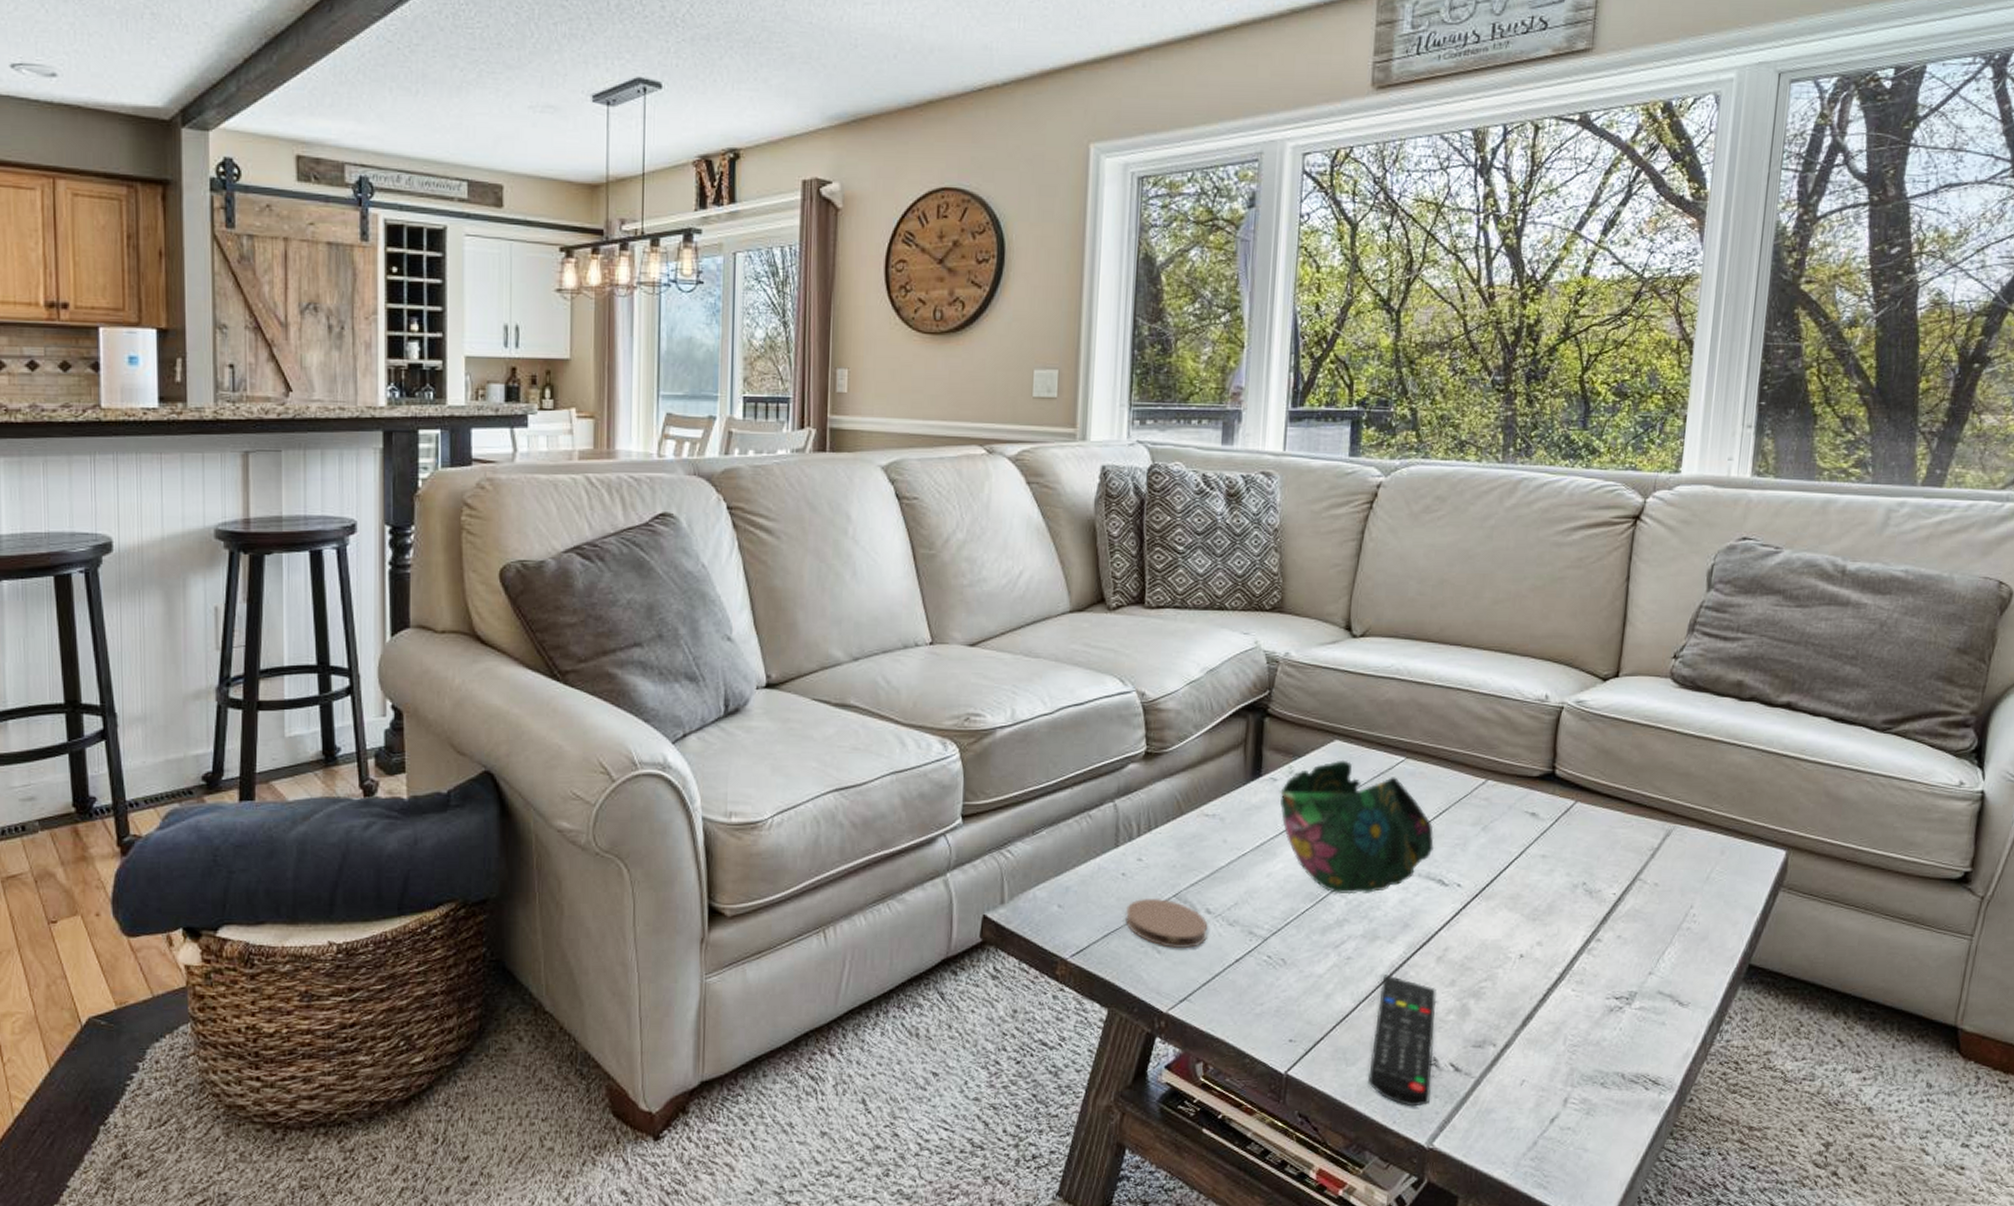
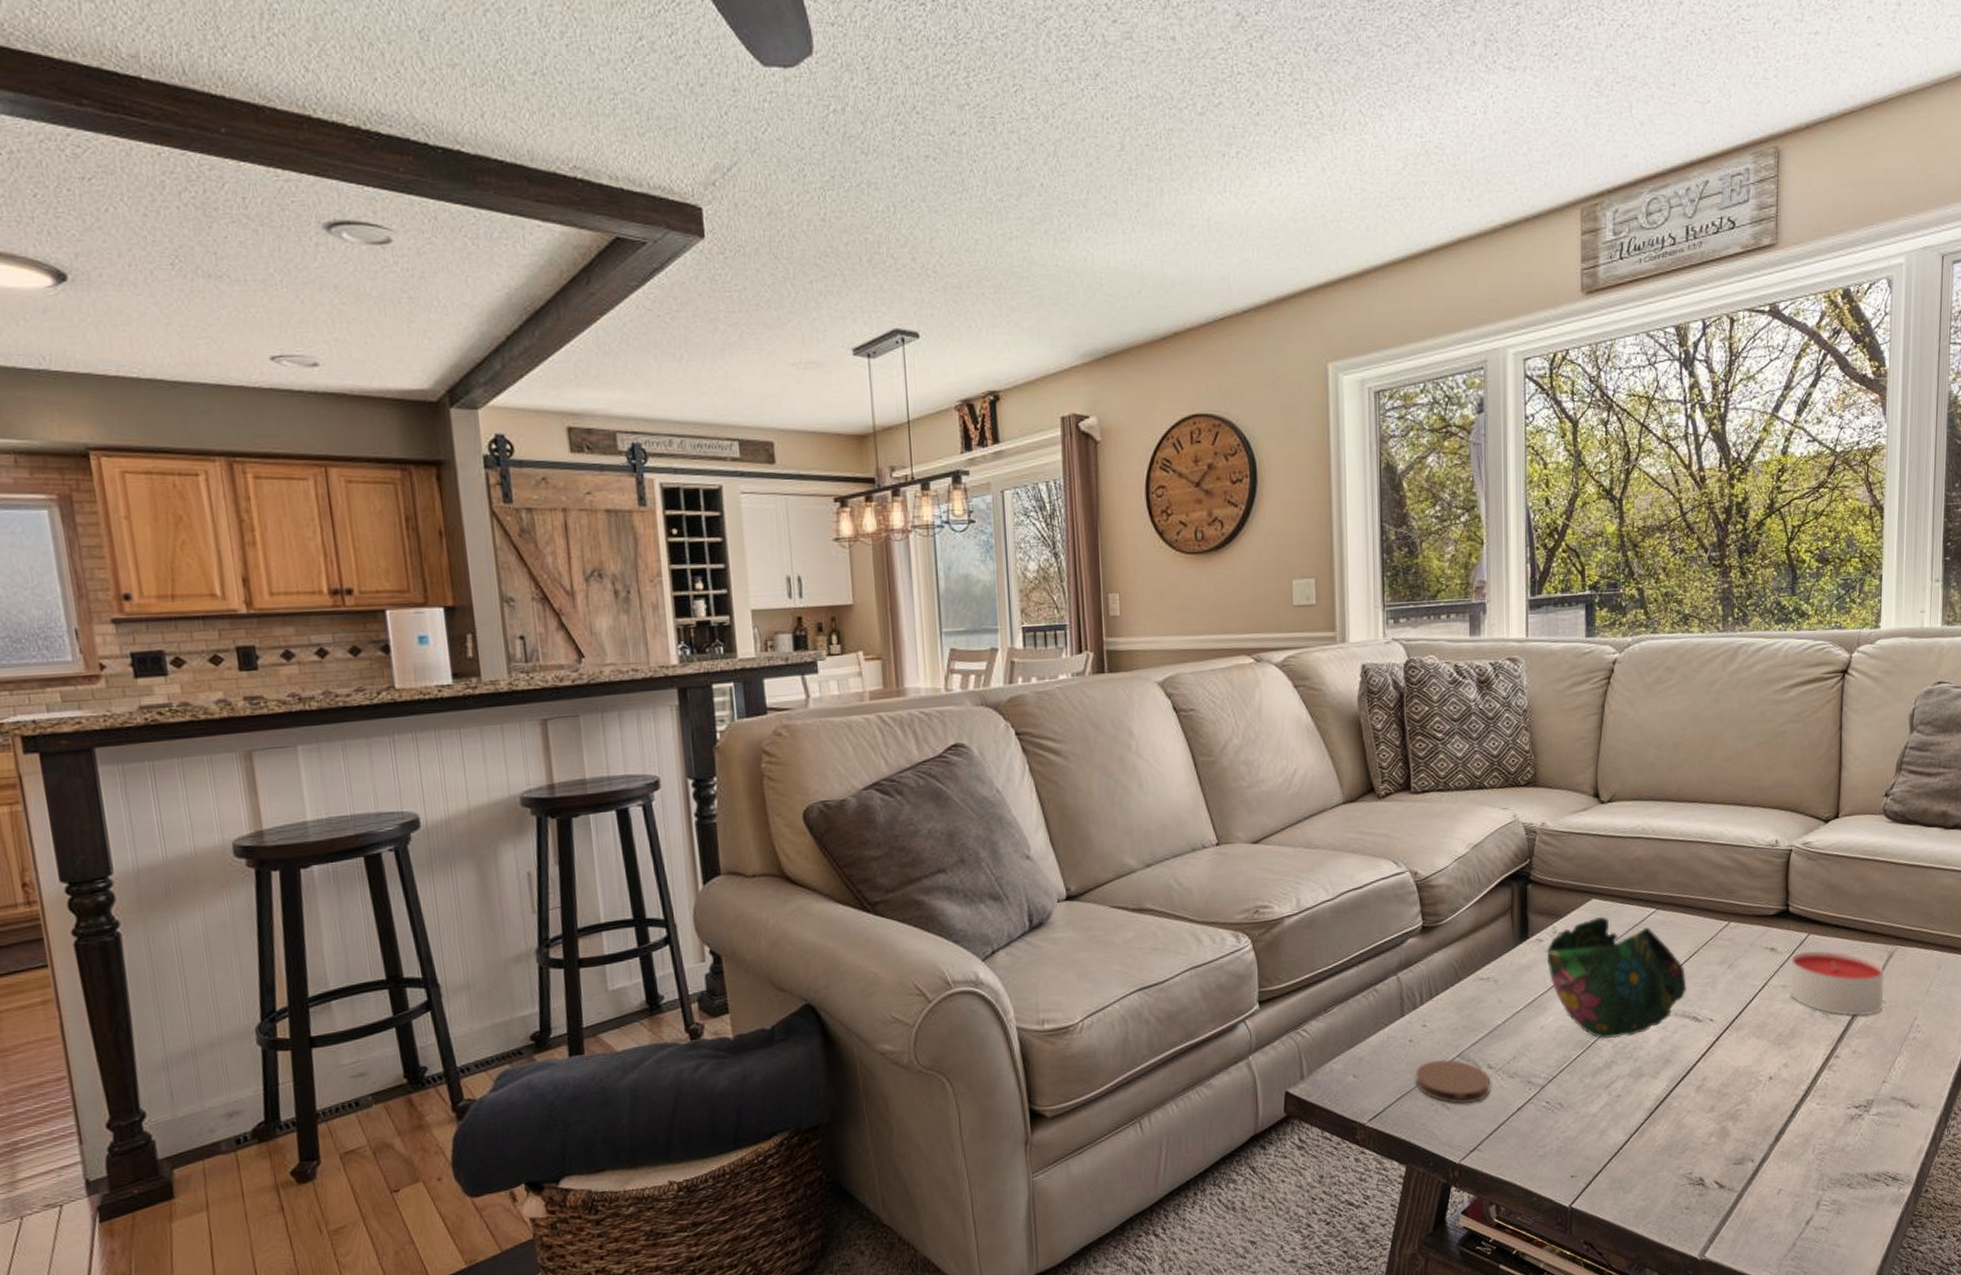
remote control: present [1368,975,1437,1107] -> none [1644,1107,1700,1224]
candle: none [1551,820,1659,899] -> present [1791,950,1884,1017]

